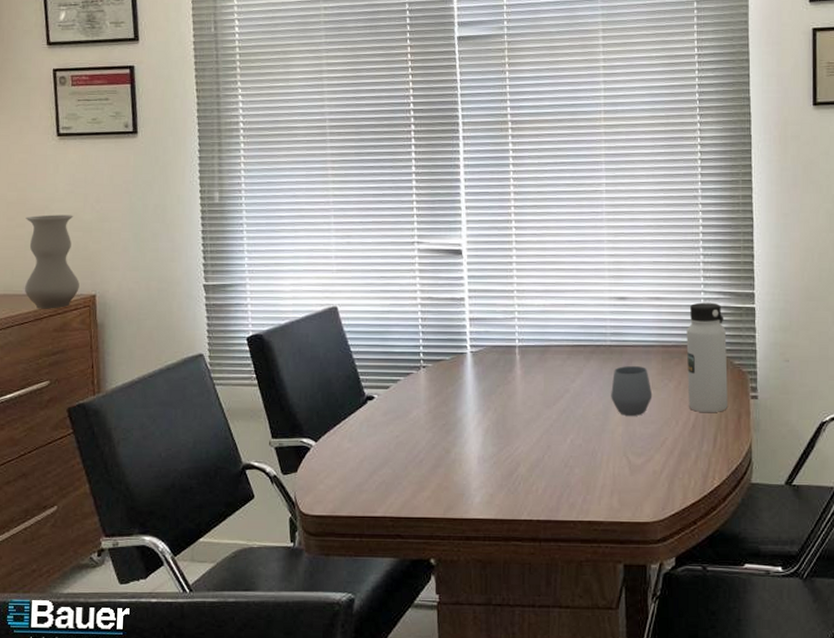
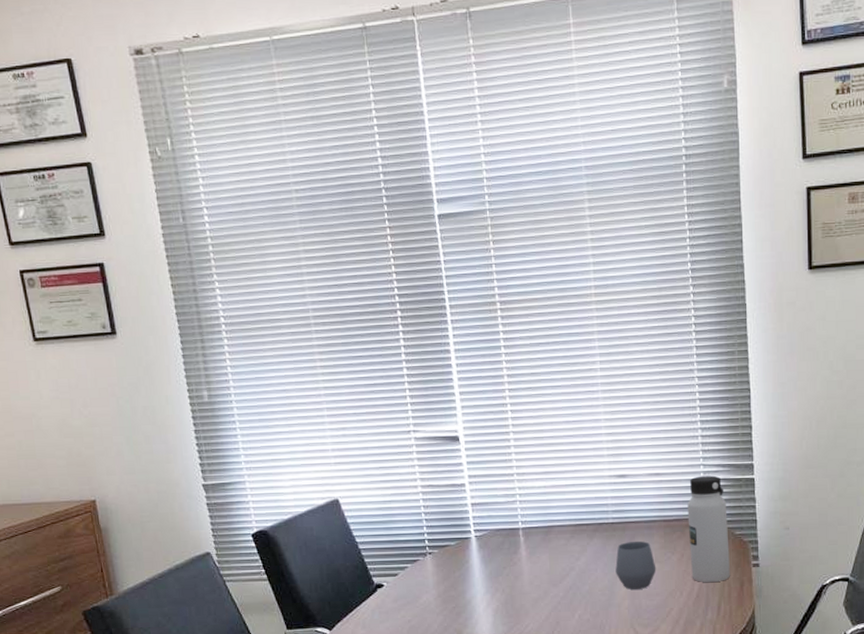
vase: present [24,214,80,309] -> none [14,421,78,517]

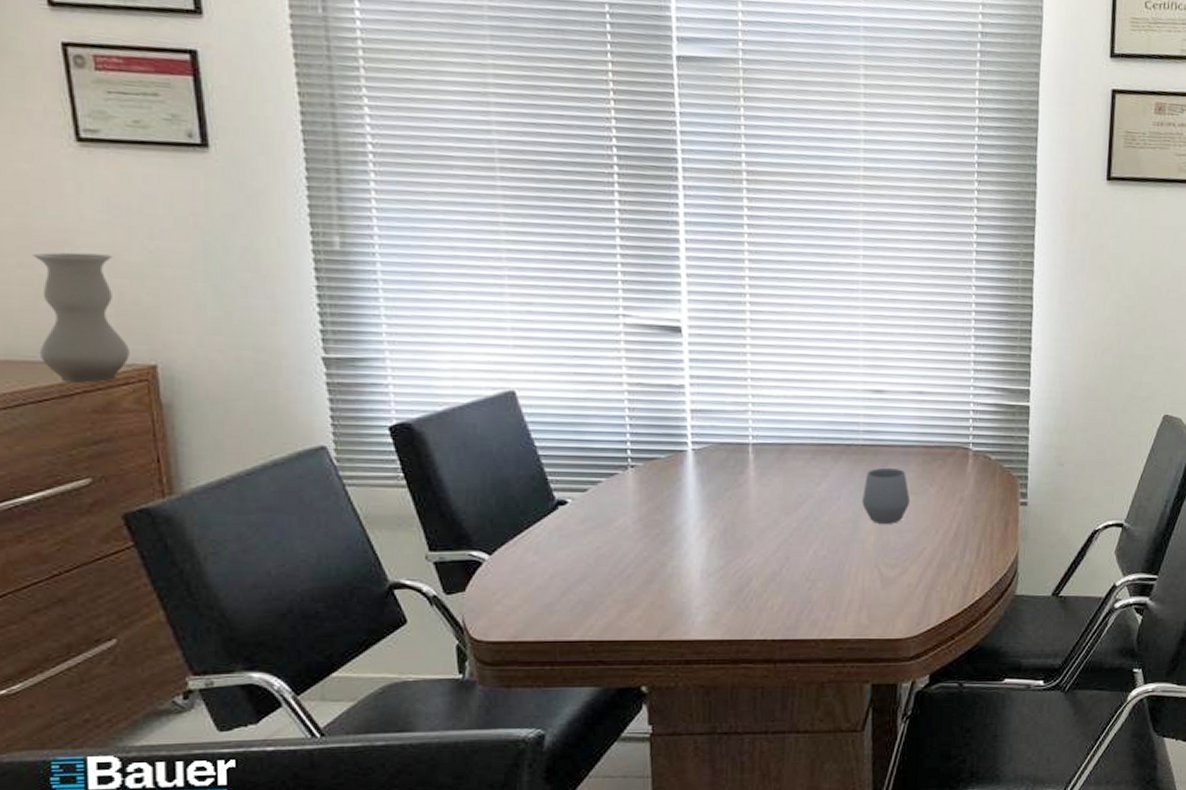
vase: none [14,421,78,517] -> present [33,252,130,383]
water bottle: present [687,475,730,583] -> none [950,398,997,521]

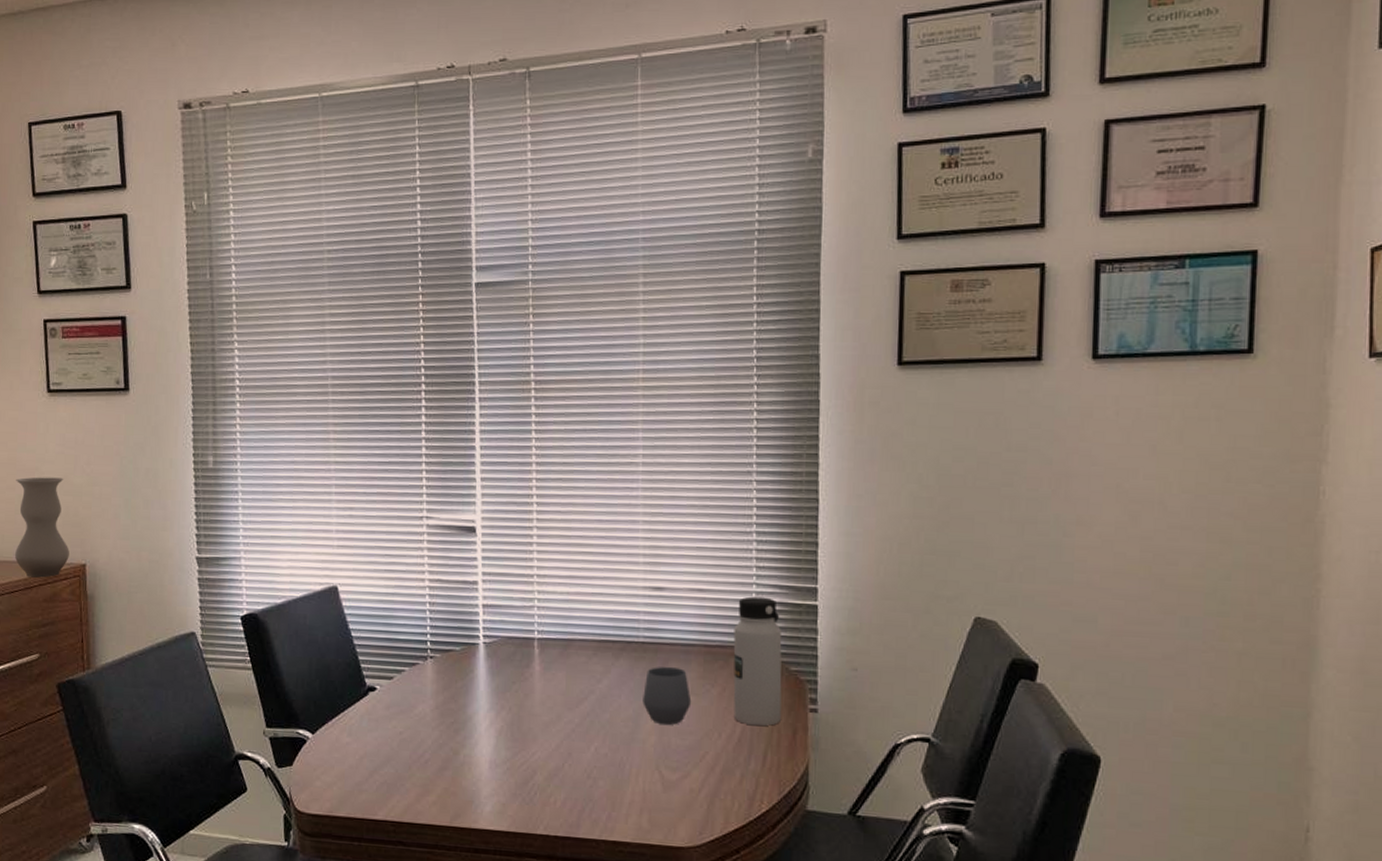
water bottle: none [950,398,997,521] -> present [733,596,782,726]

